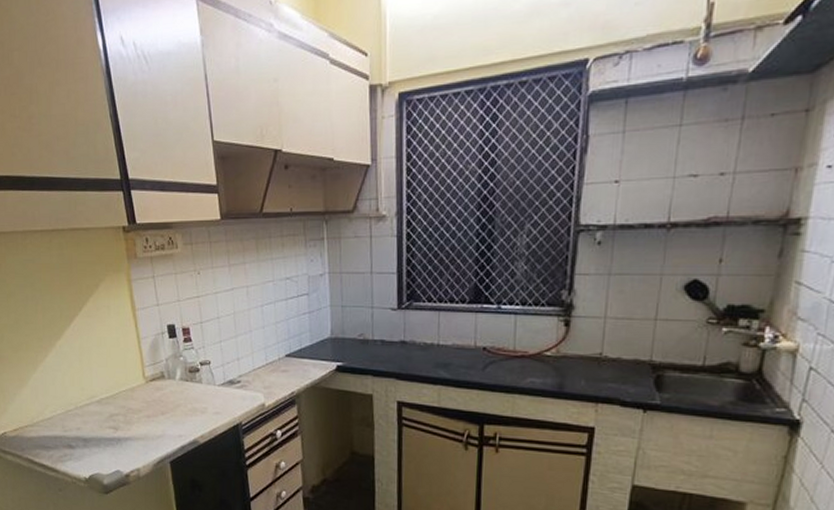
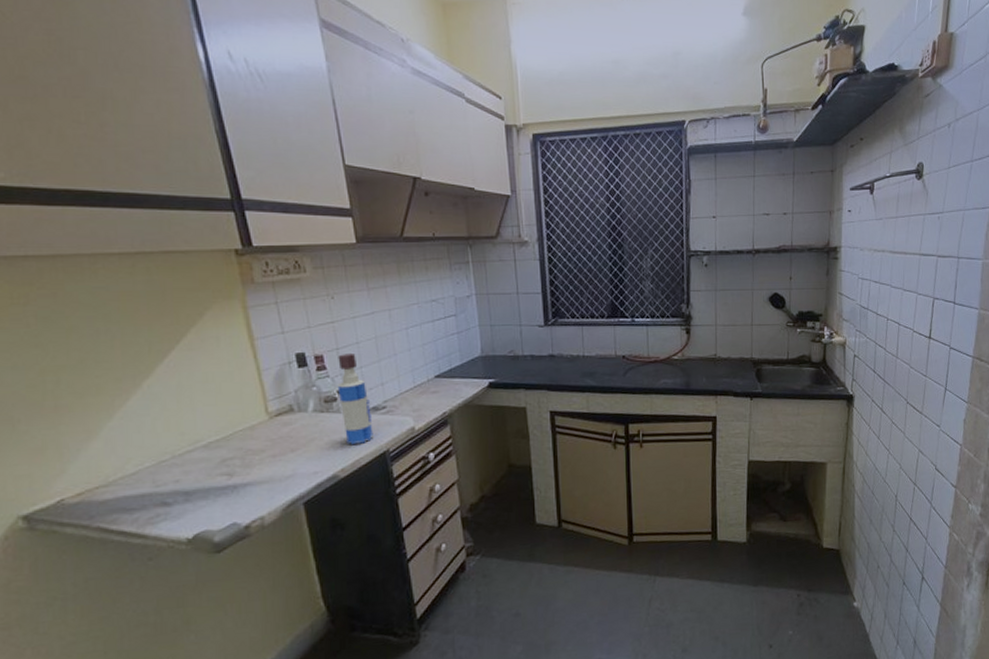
tequila bottle: none [200,327,229,414] -> present [337,352,374,444]

